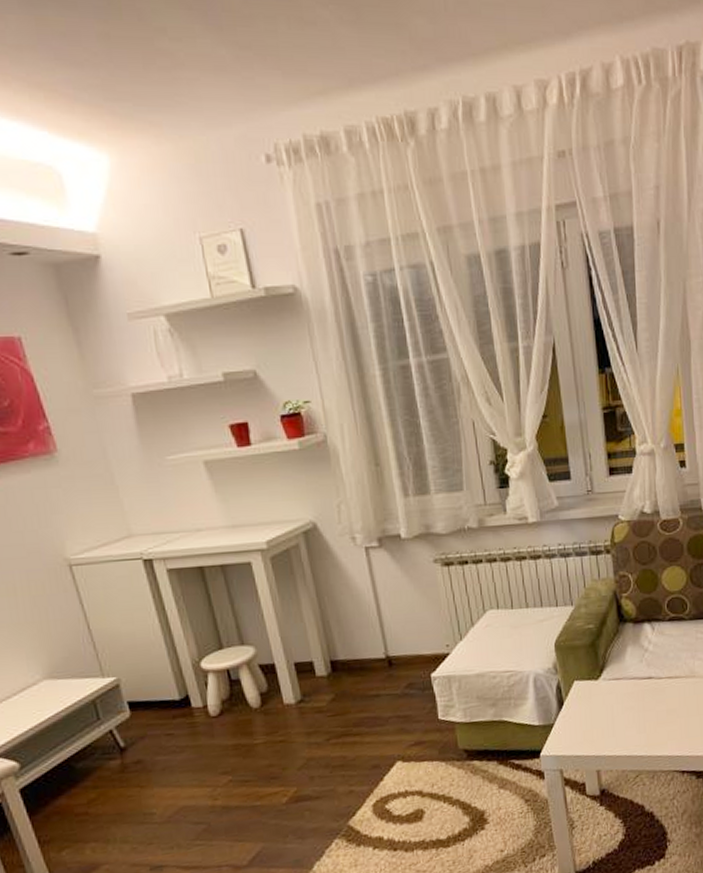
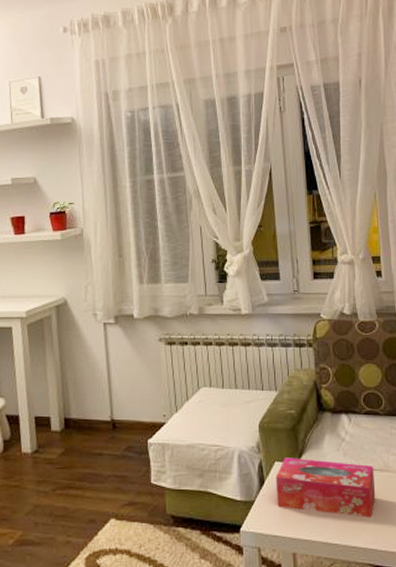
tissue box: none [575,673,681,728] -> present [276,457,376,518]

